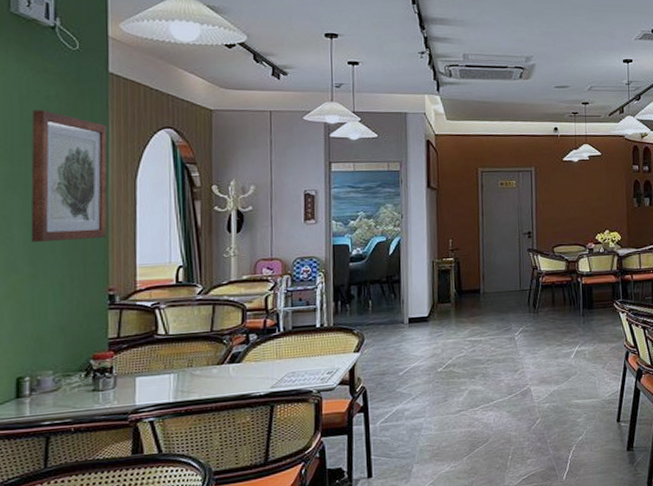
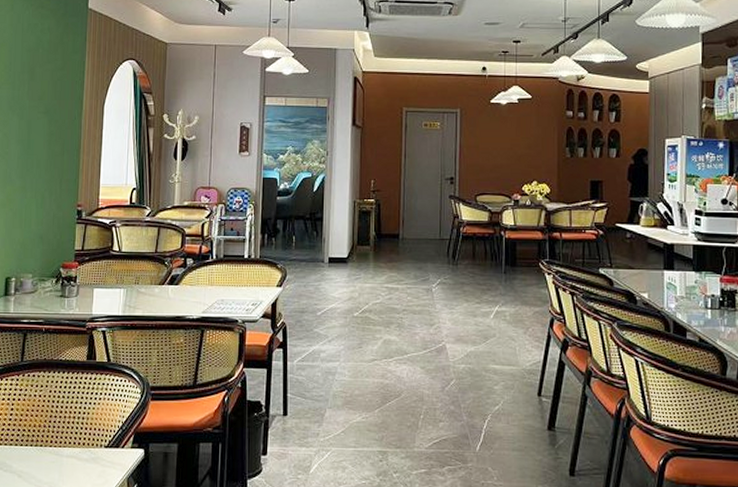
wall art: present [31,110,108,242] -> none [23,41,85,158]

